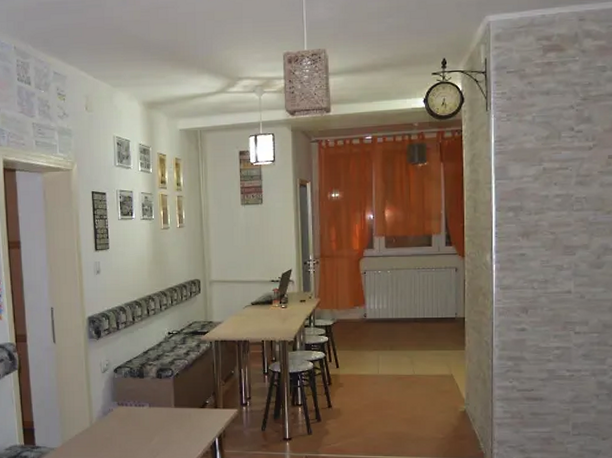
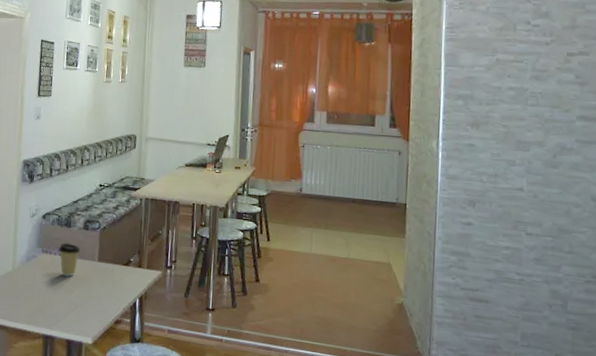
coffee cup: none [134,393,156,425] -> present [59,242,81,277]

